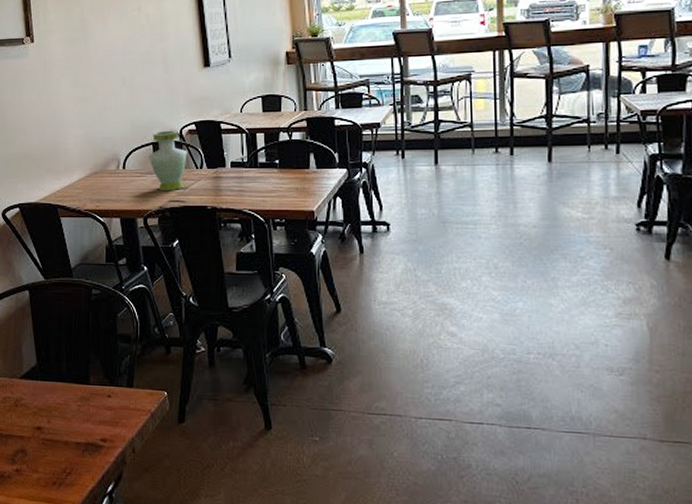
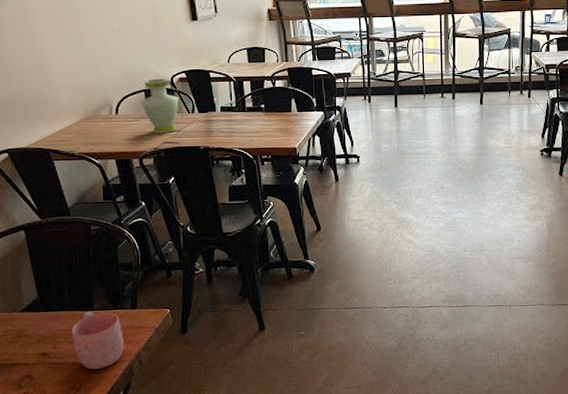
mug: none [66,385,118,453] -> present [71,311,124,370]

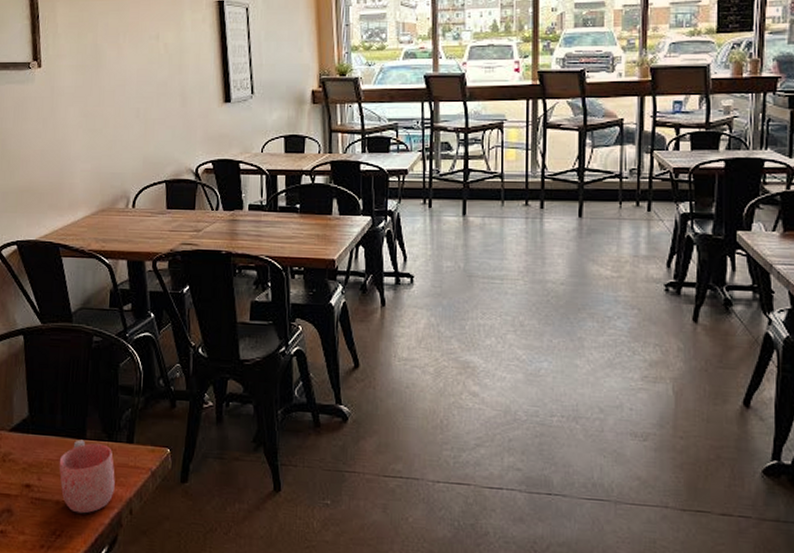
vase: present [141,78,179,134] -> none [161,168,203,233]

